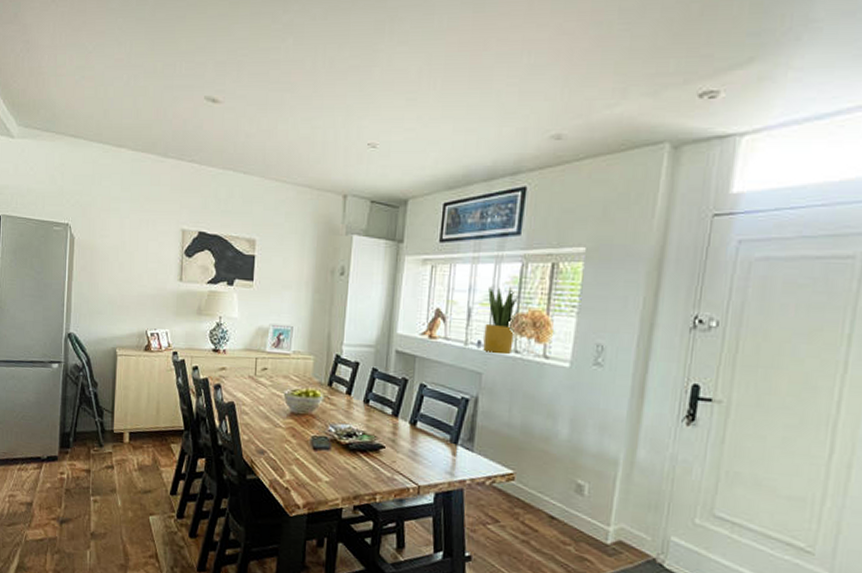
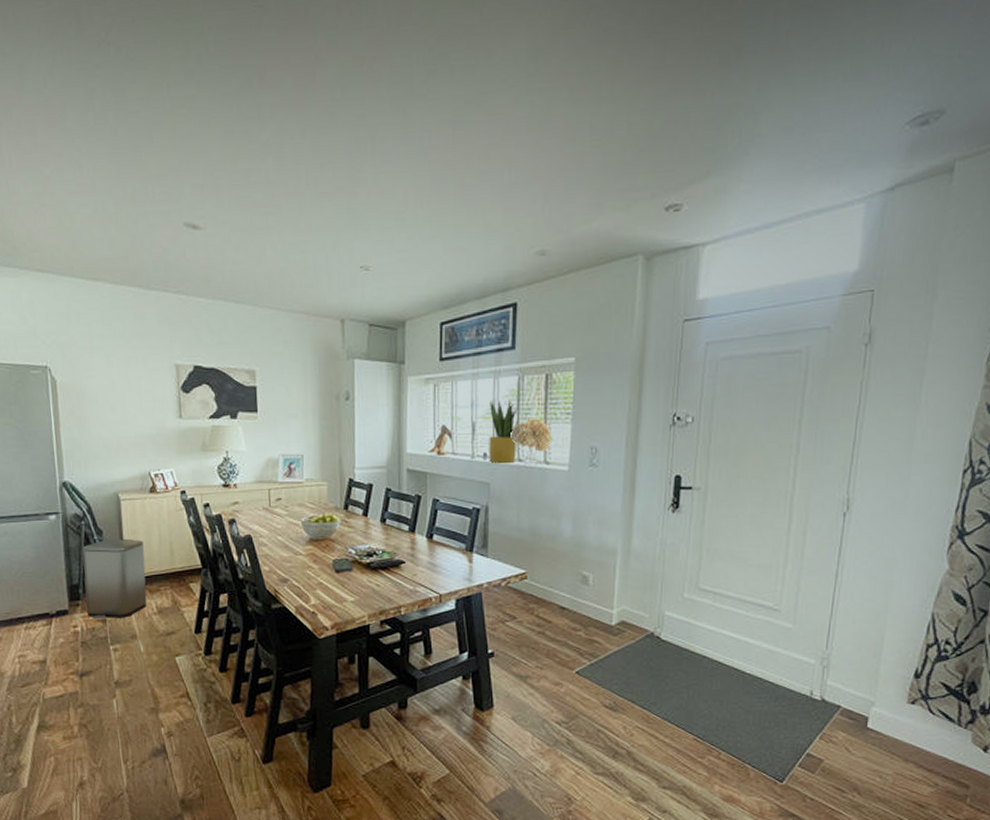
pedal bin: none [74,392,133,471] -> present [82,539,147,620]

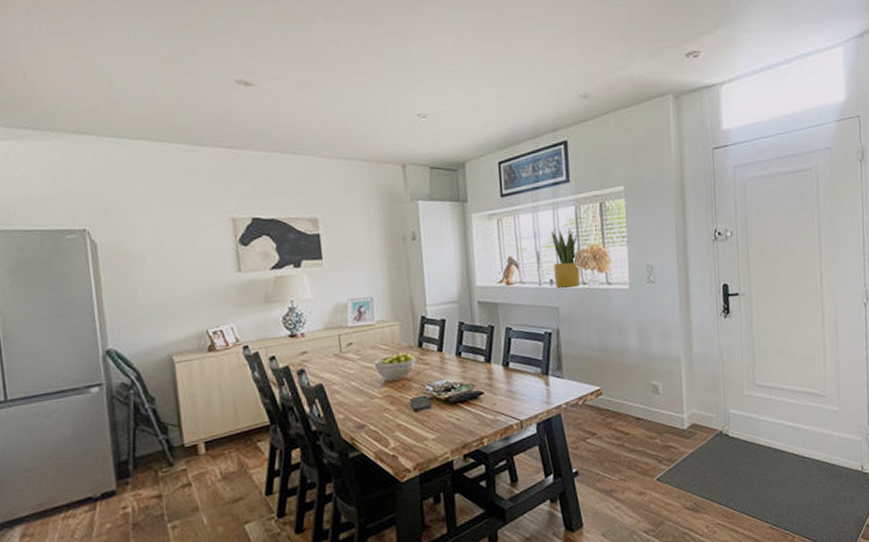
pedal bin: present [82,539,147,620] -> none [131,403,210,497]

